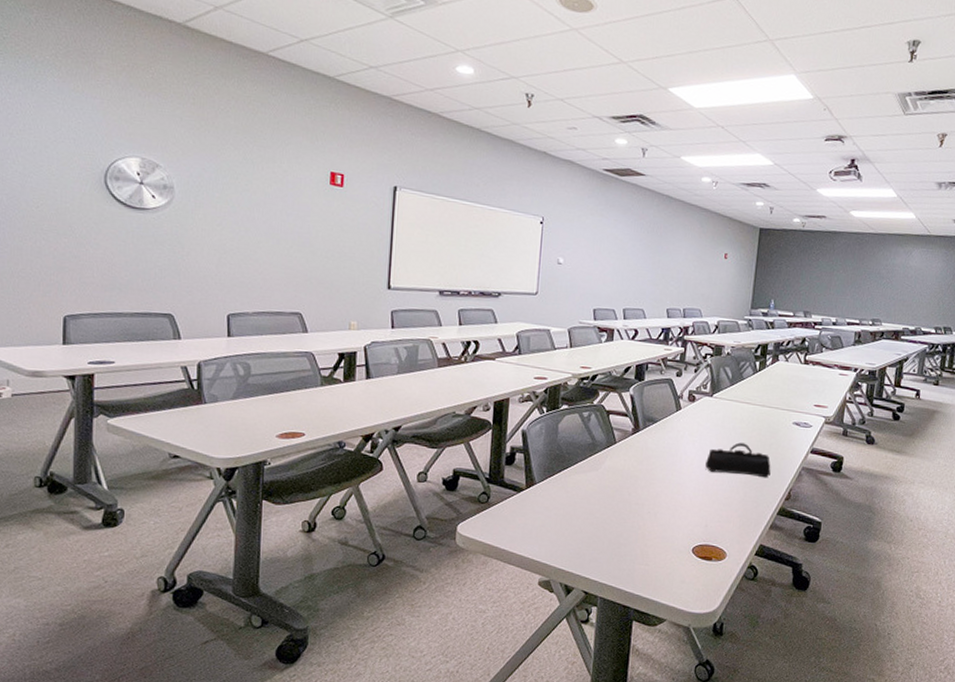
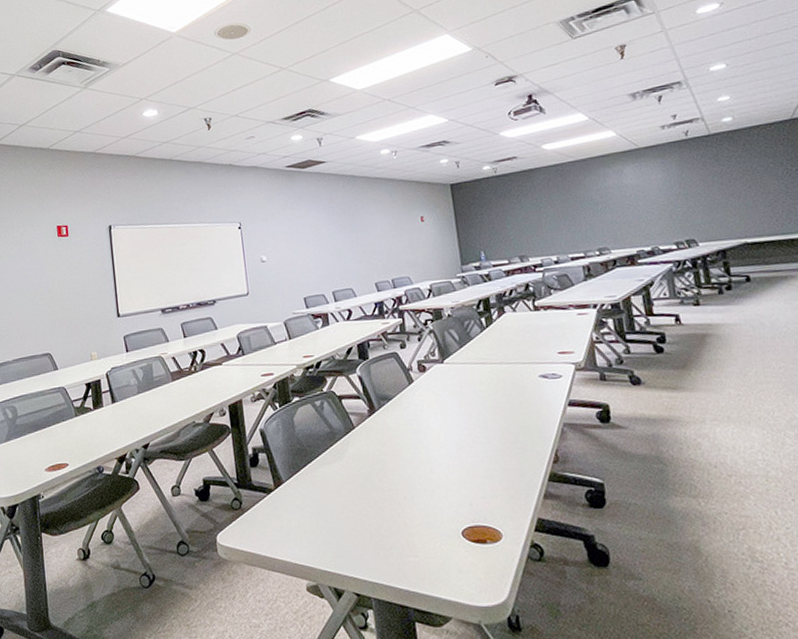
pencil case: present [705,442,771,478] -> none [453,406,529,444]

